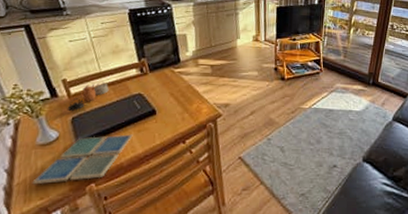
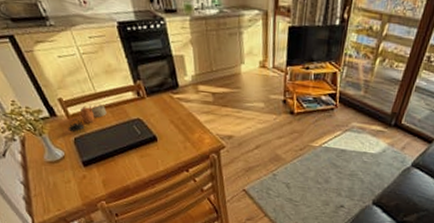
drink coaster: present [32,134,133,185] -> none [48,158,136,198]

